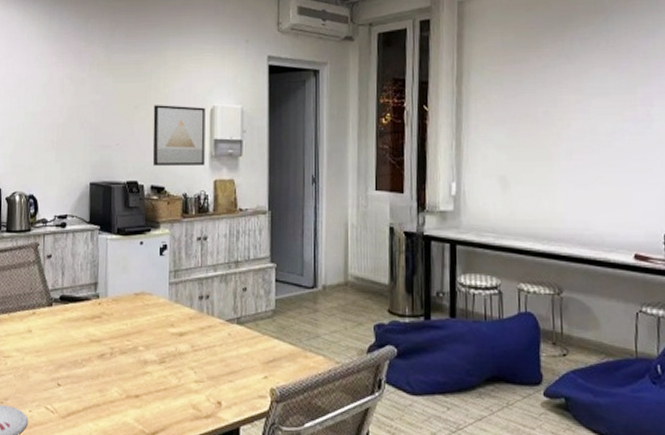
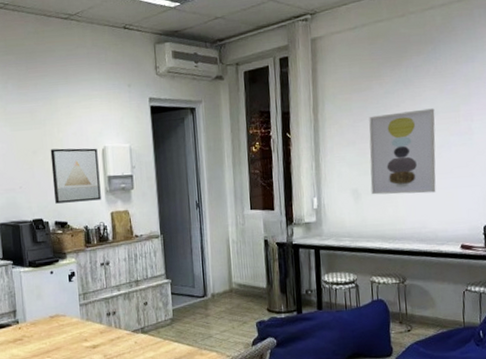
wall art: none [522,88,605,188] -> present [369,108,436,195]

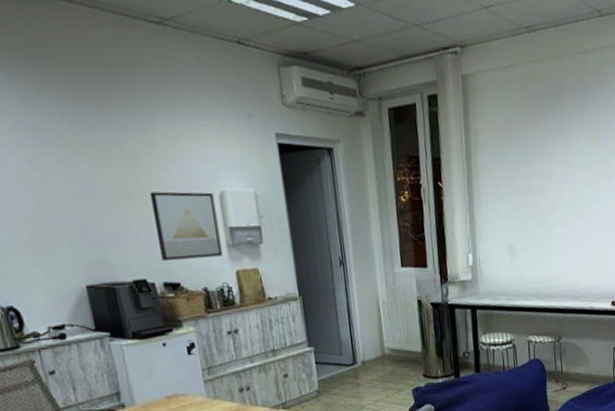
wall art: present [369,108,436,195] -> none [523,161,589,251]

